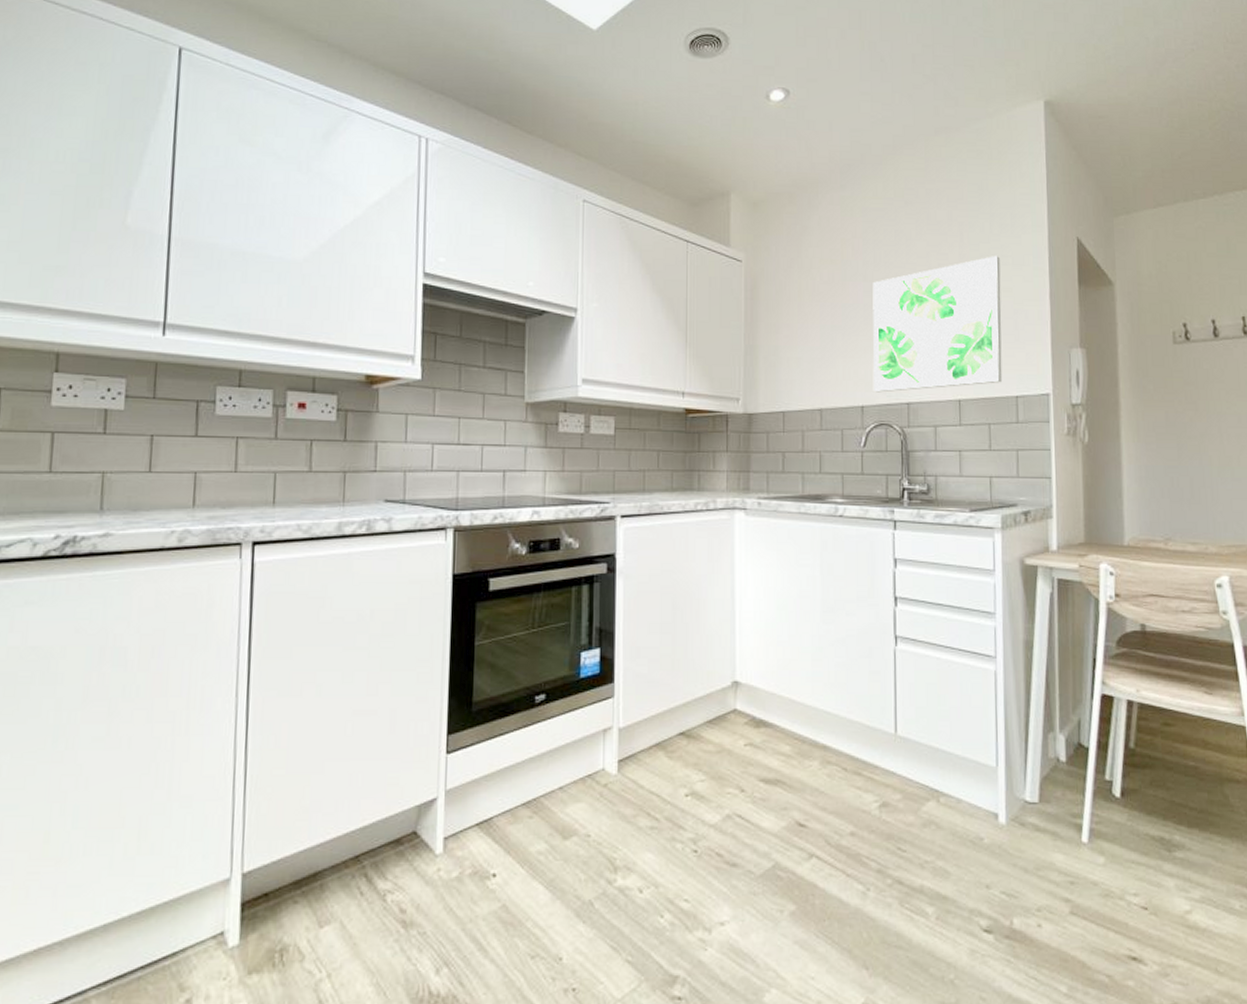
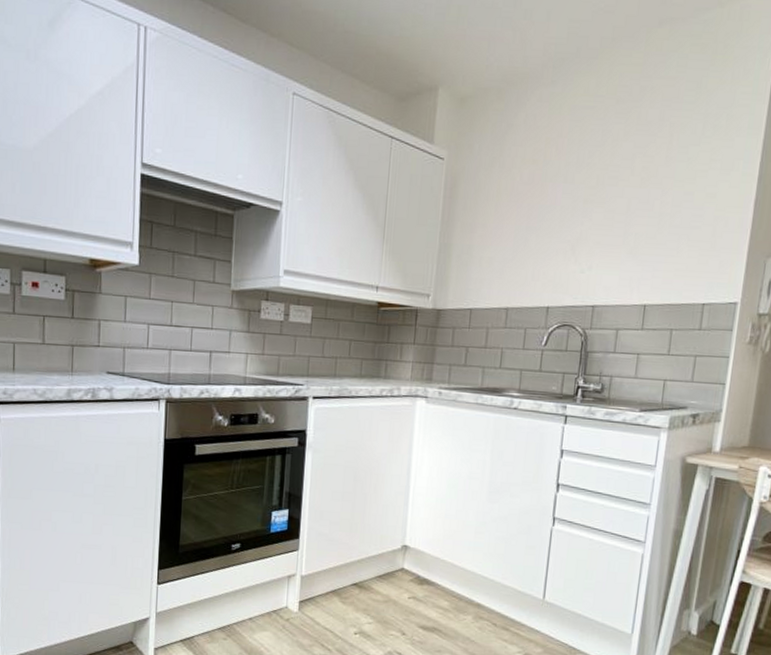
wall art: present [872,256,1003,393] -> none [560,159,708,295]

